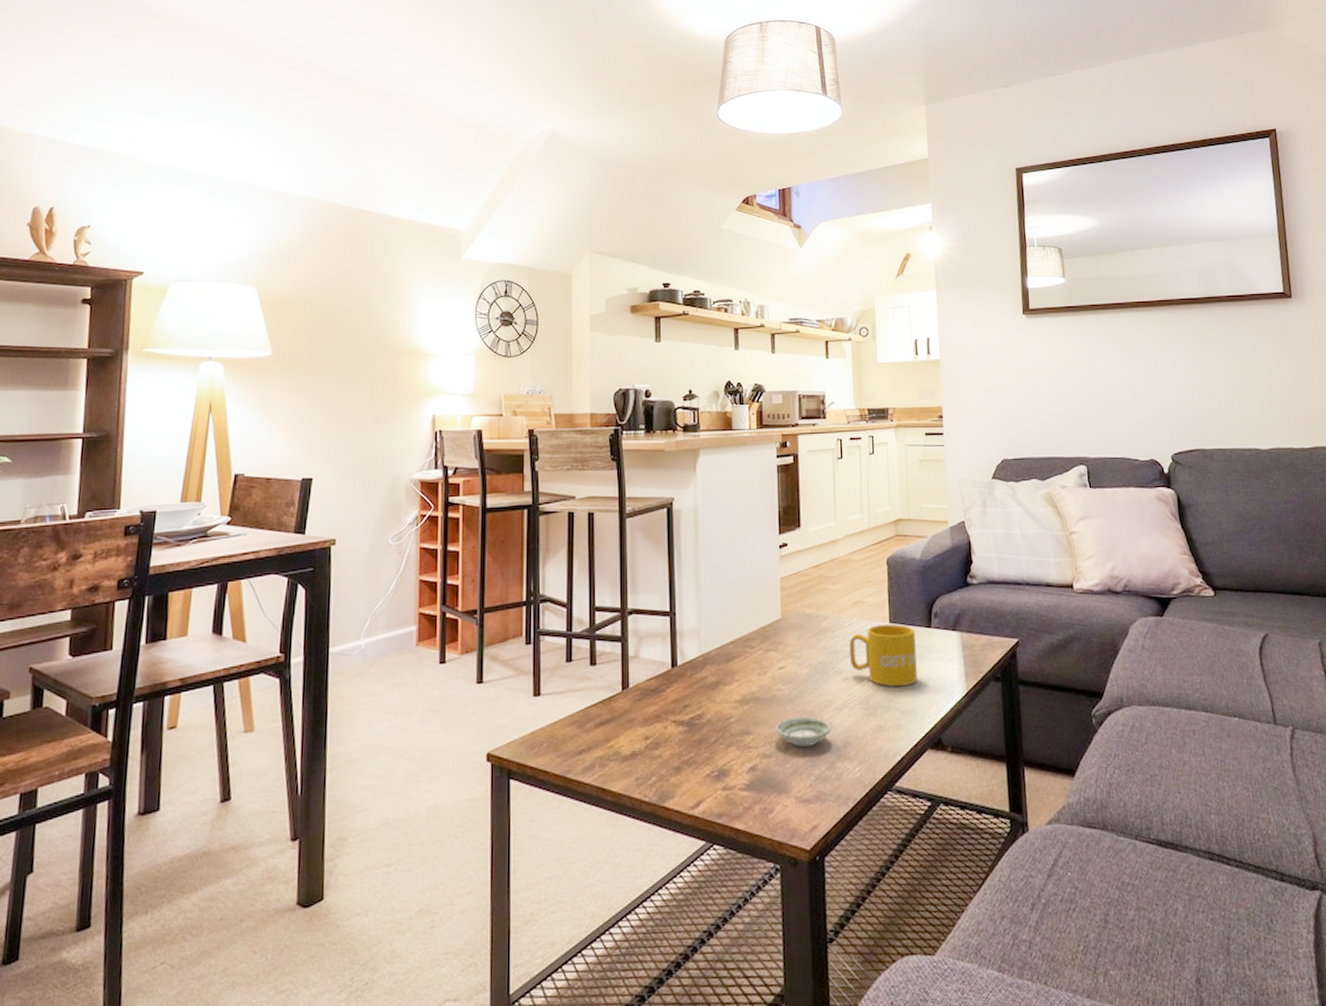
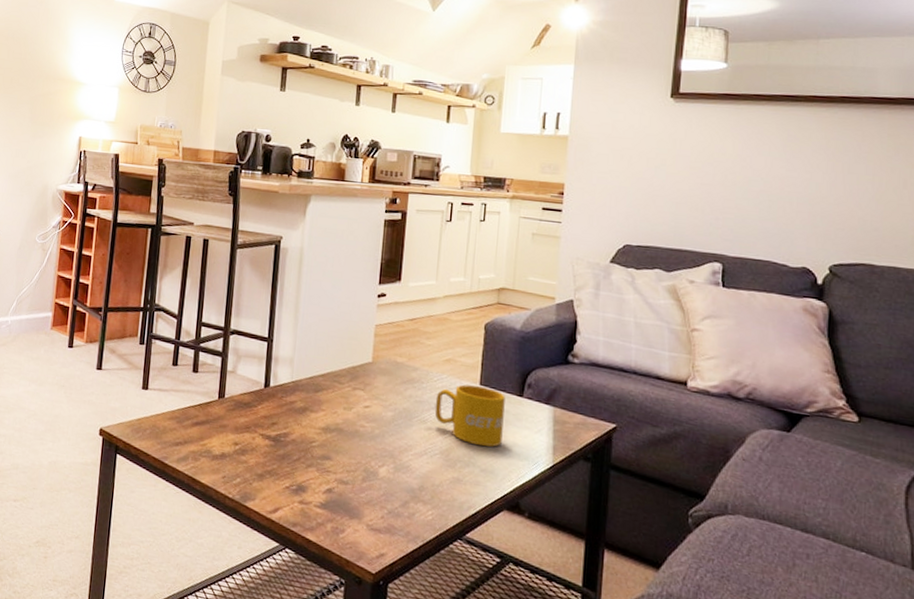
saucer: present [776,716,832,747] -> none [355,453,410,483]

